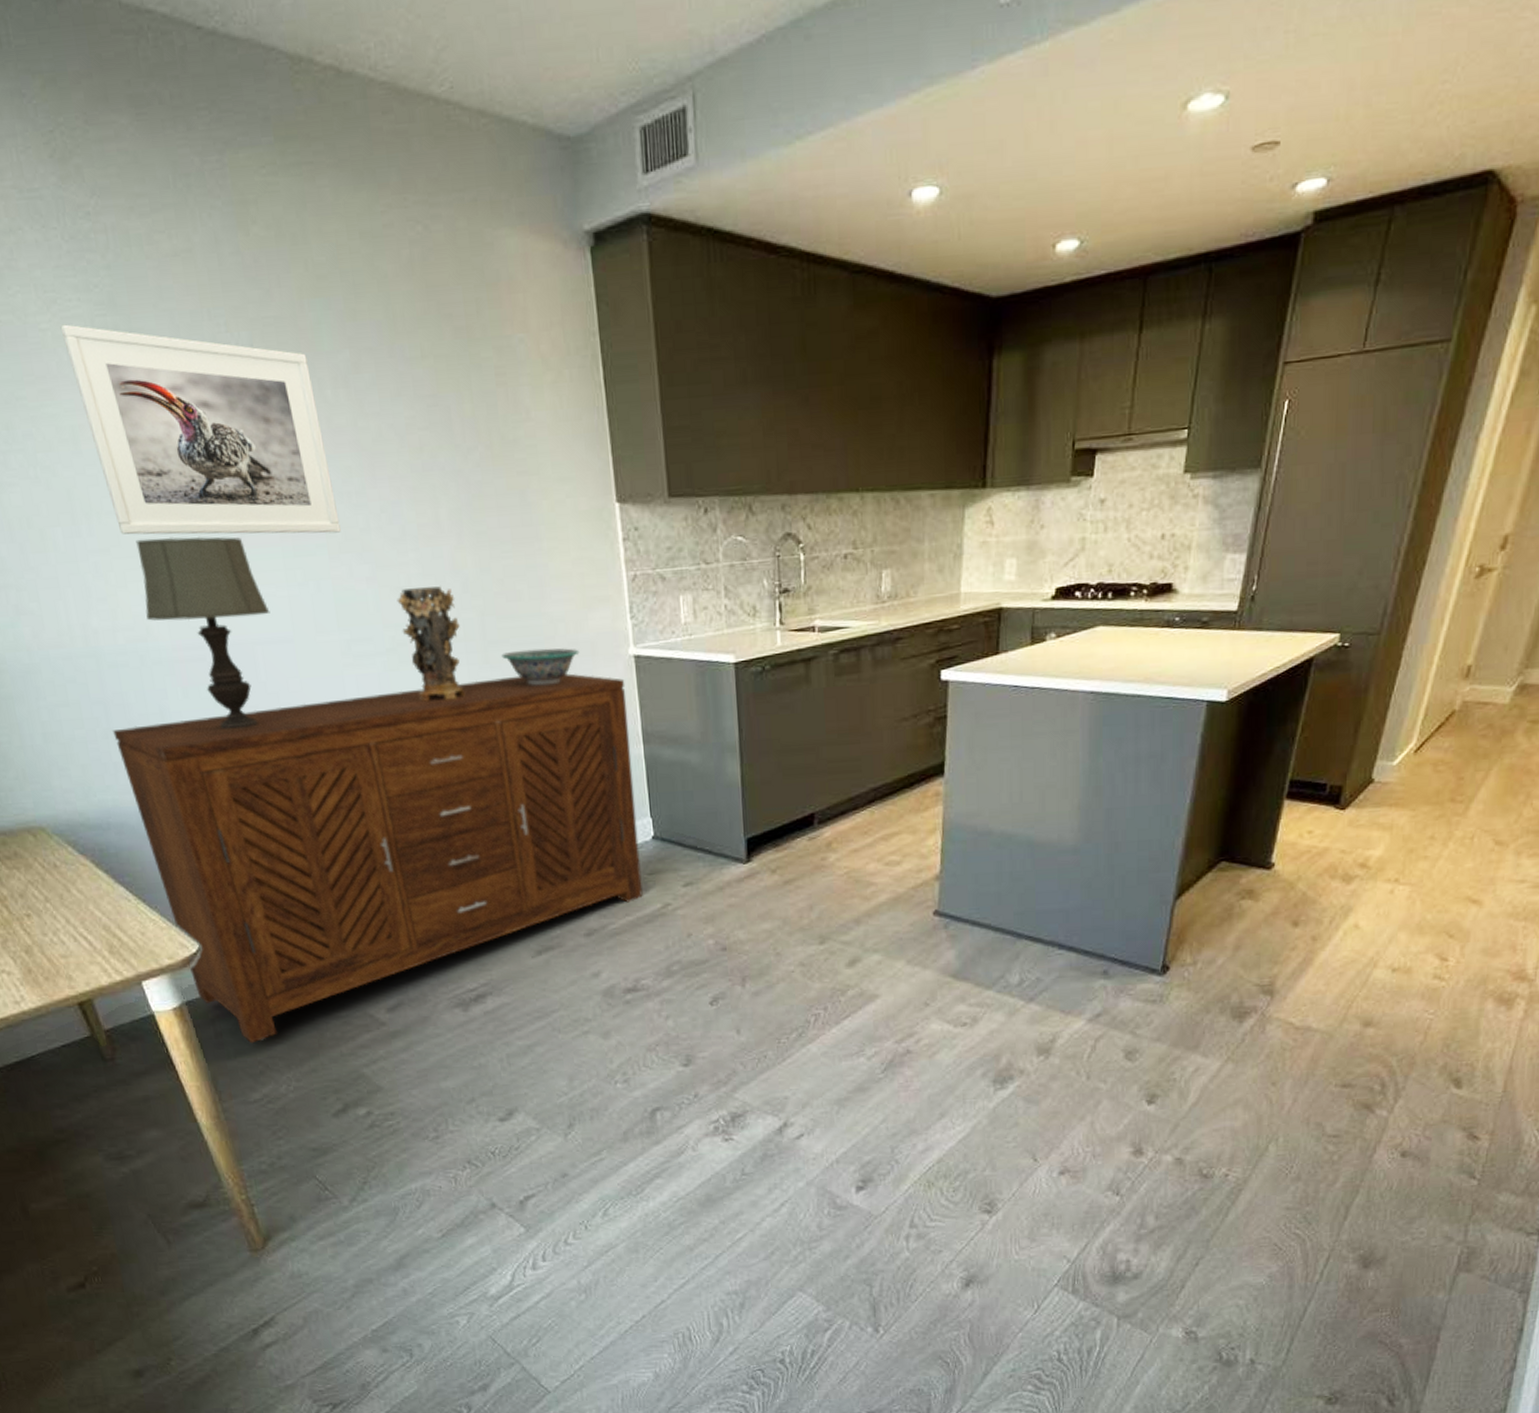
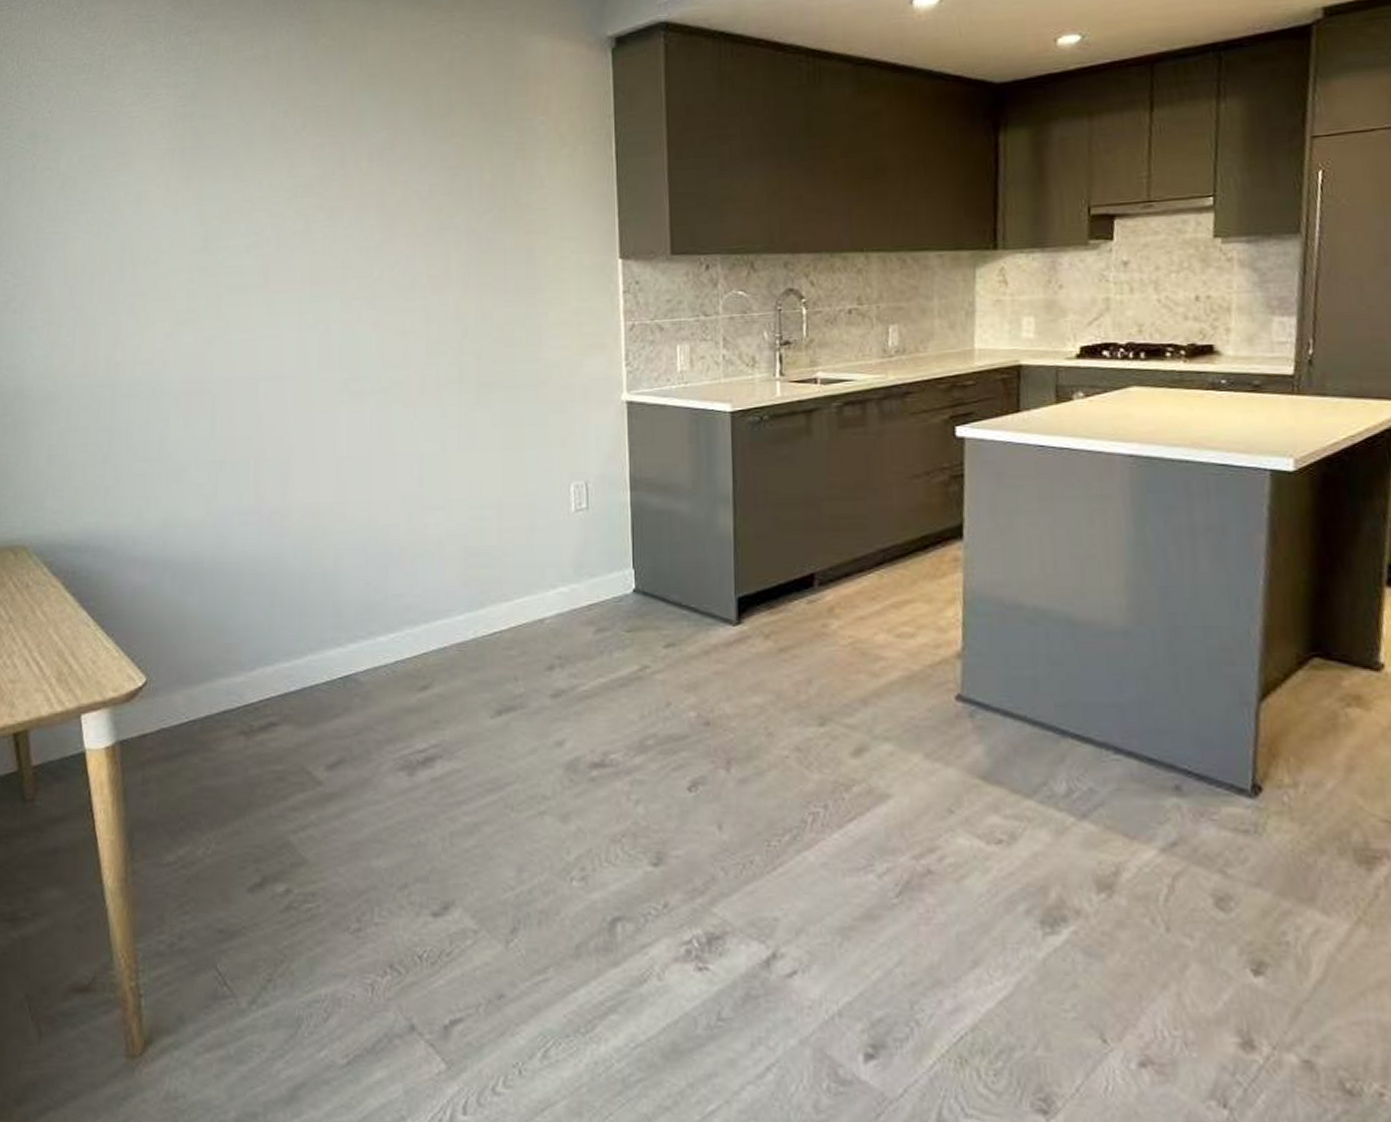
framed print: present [60,324,341,535] -> none [147,112,356,282]
sideboard: present [113,673,643,1044] -> none [112,417,619,795]
table lamp: present [136,536,270,730] -> none [166,283,279,460]
decorative vase: present [397,586,466,702] -> none [399,331,456,439]
decorative bowl: present [501,648,580,686] -> none [493,391,572,428]

